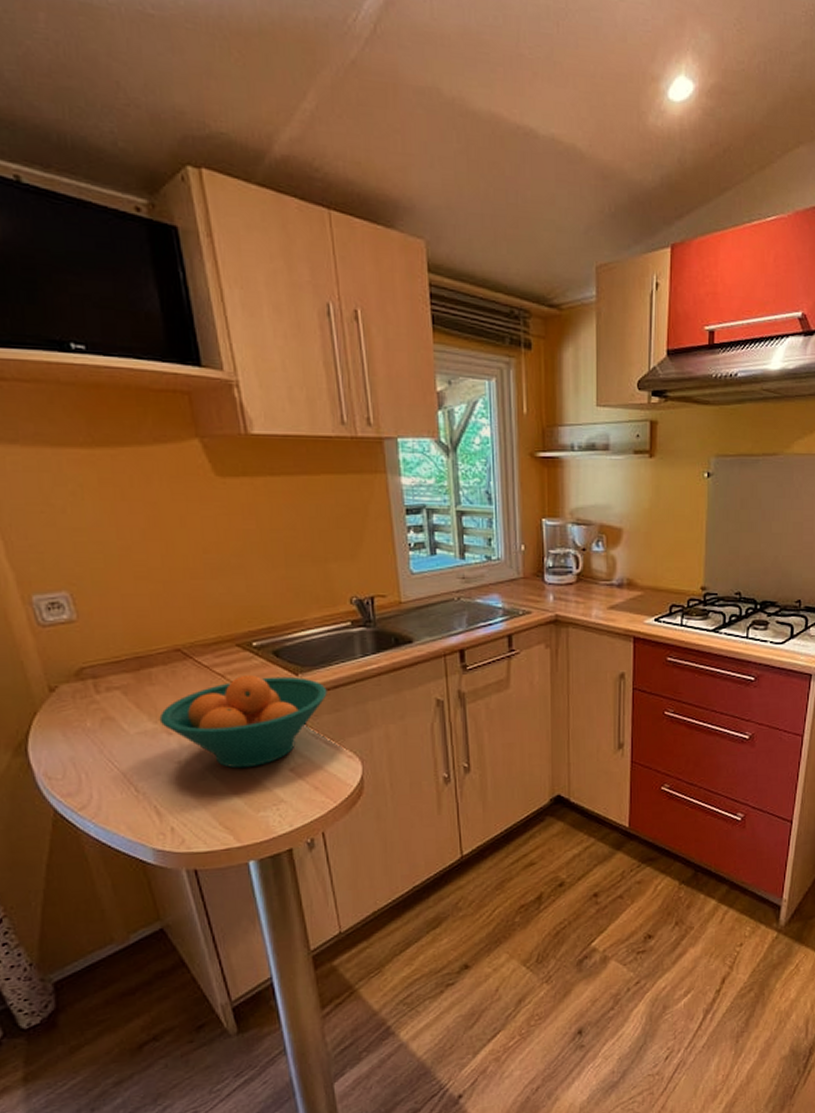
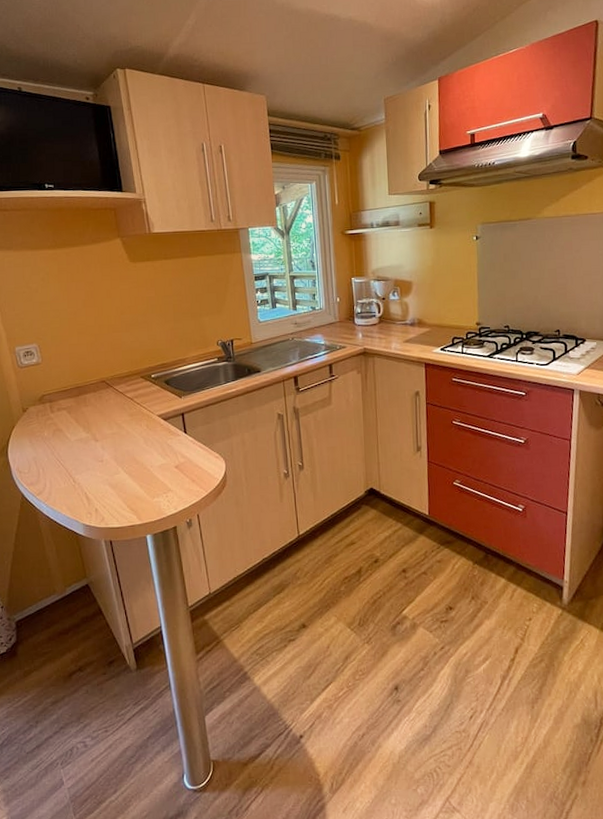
fruit bowl: present [159,674,327,769] -> none [90,397,201,466]

